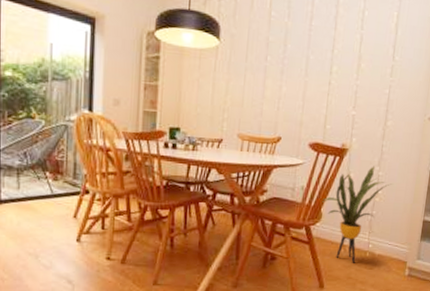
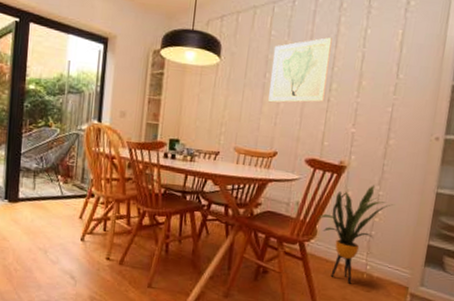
wall art: none [270,18,332,87] -> present [268,37,332,103]

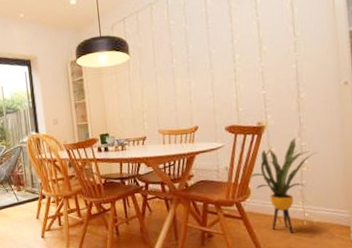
wall art: present [268,37,332,103] -> none [175,14,232,84]

